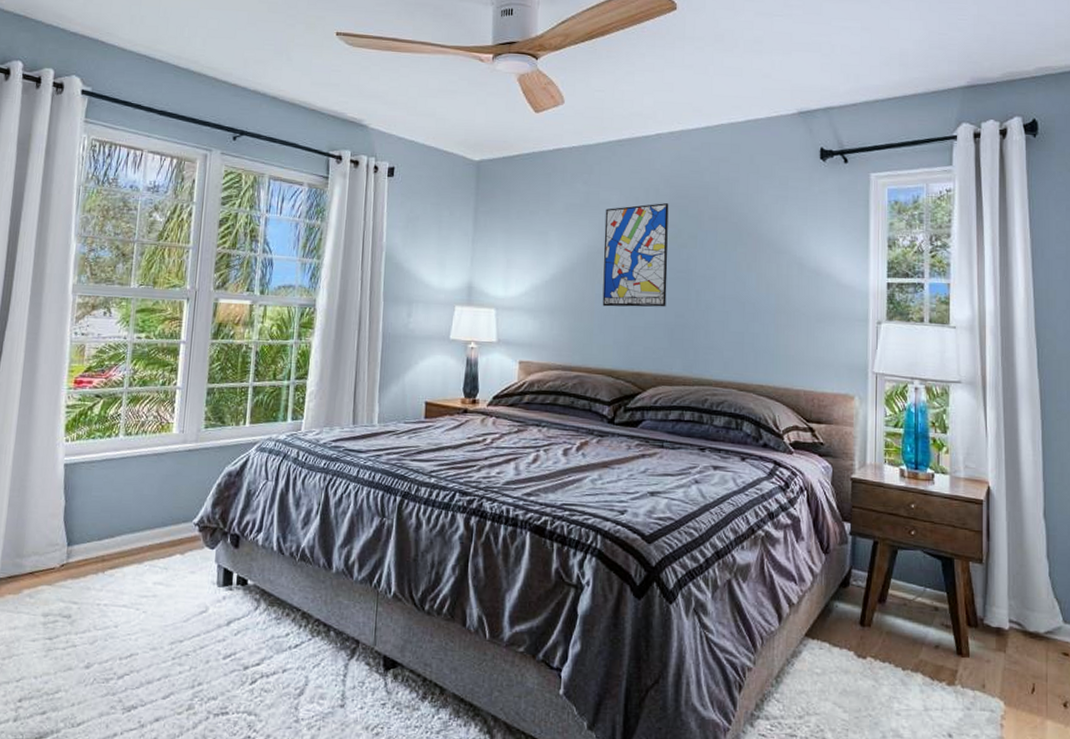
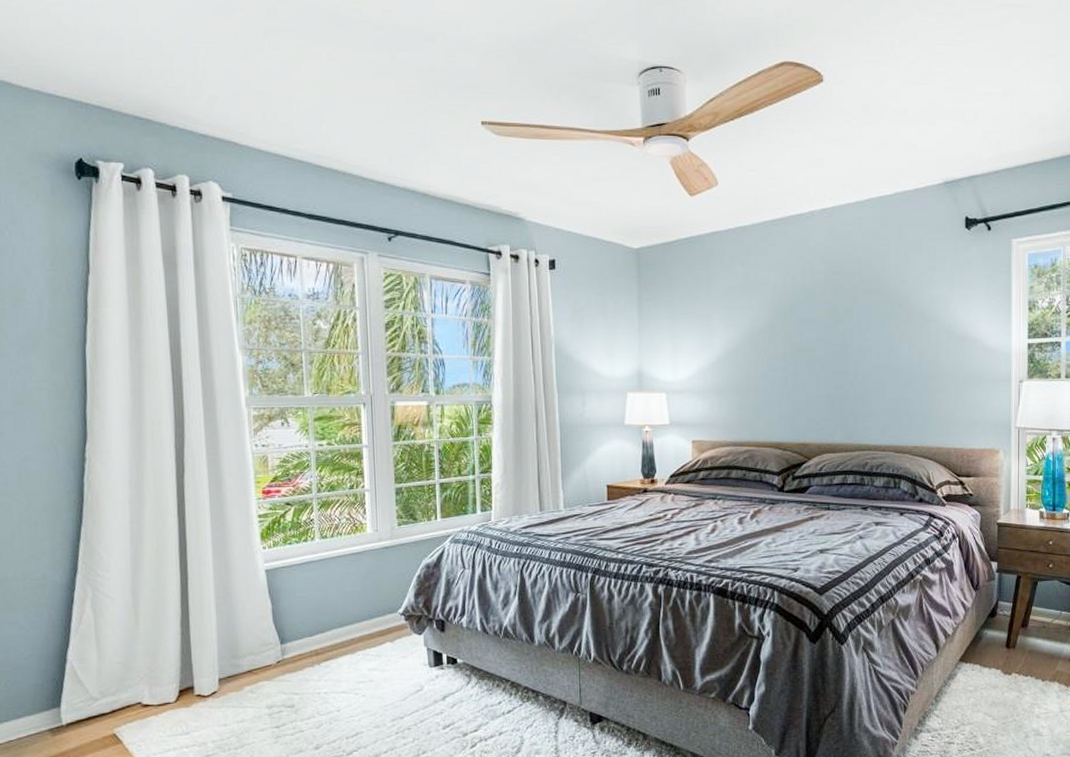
wall art: present [602,203,669,307] -> none [764,280,826,384]

